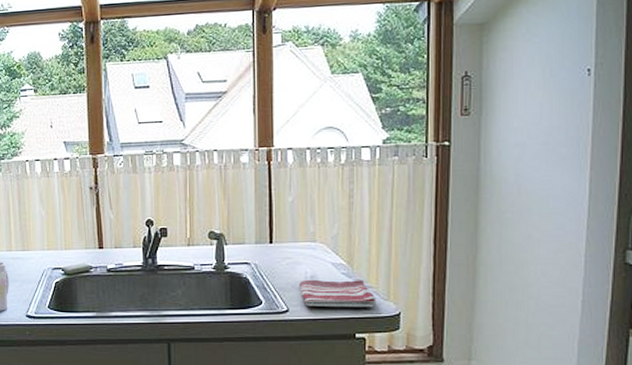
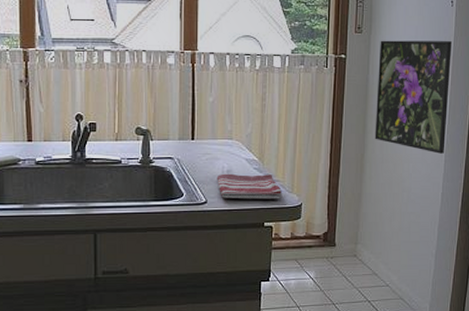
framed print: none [489,118,590,253] -> present [374,40,452,154]

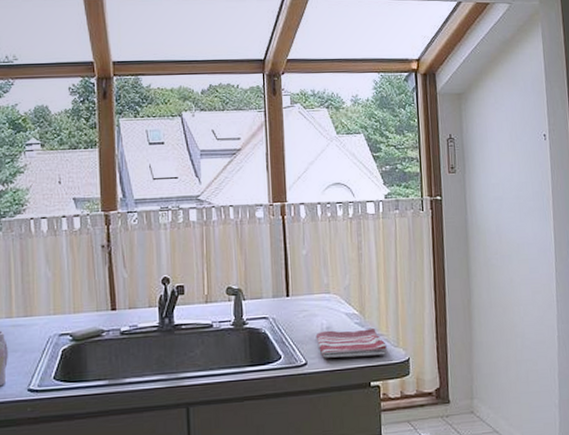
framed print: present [374,40,452,154] -> none [475,175,556,294]

